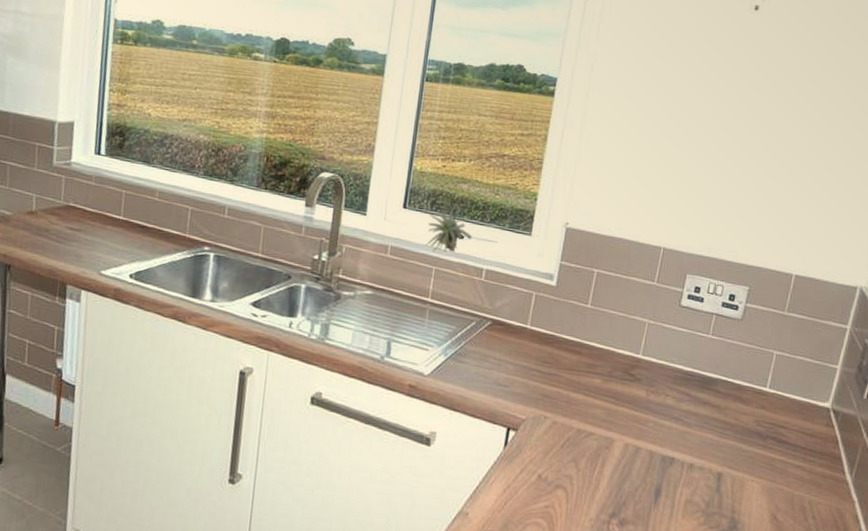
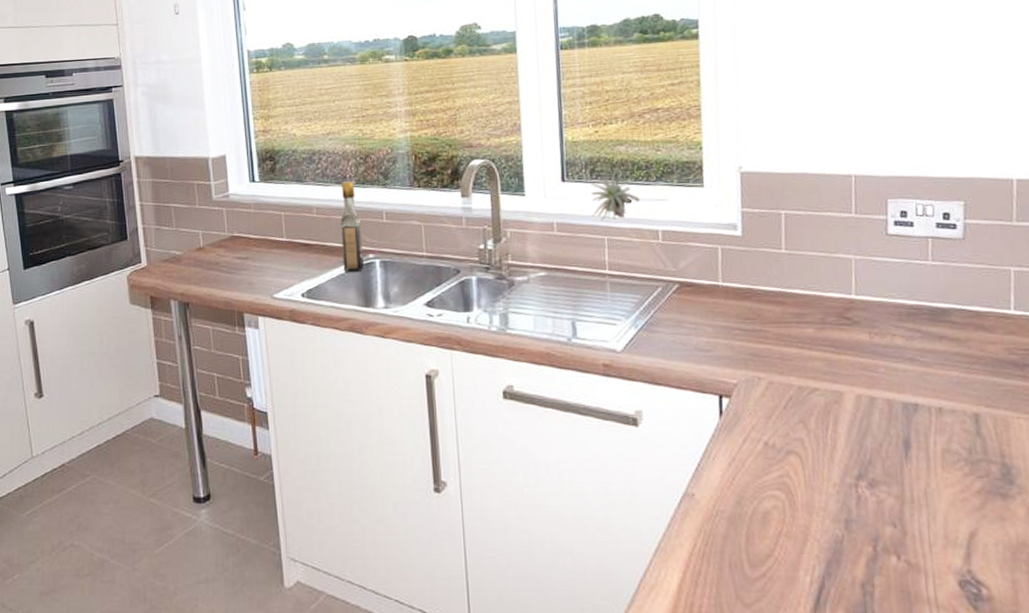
bottle: none [176,170,203,262] -> present [340,181,364,272]

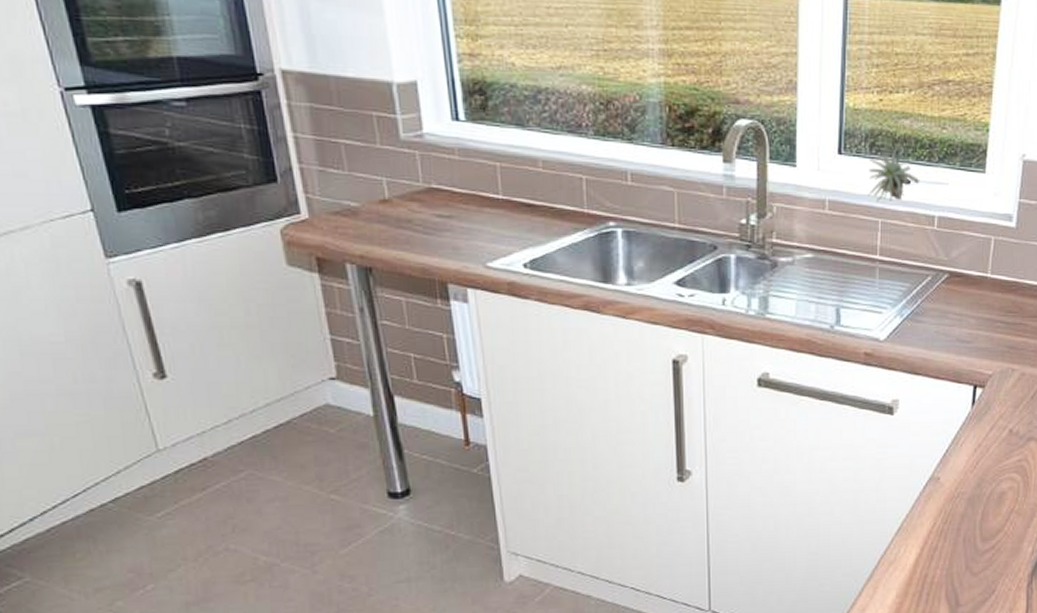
bottle: present [340,181,364,272] -> none [573,131,602,241]

